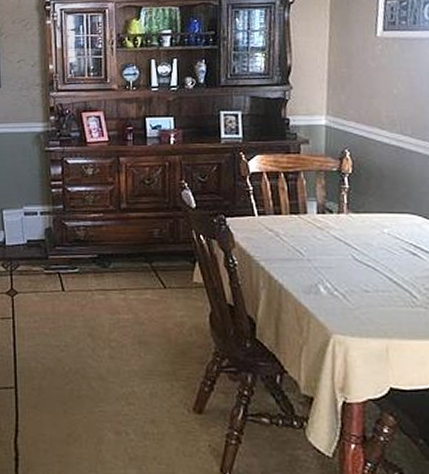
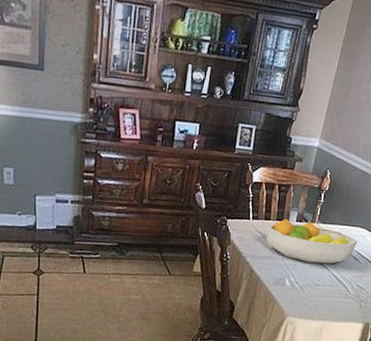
fruit bowl: none [279,211,412,263] -> present [266,218,358,264]

